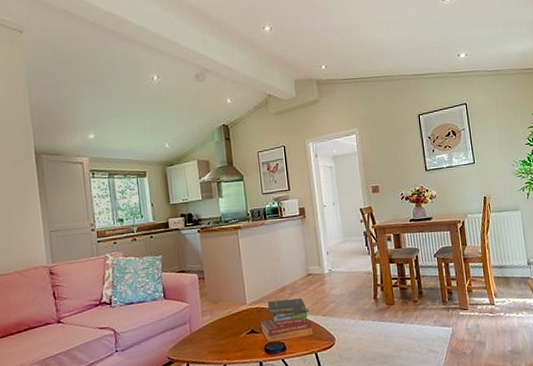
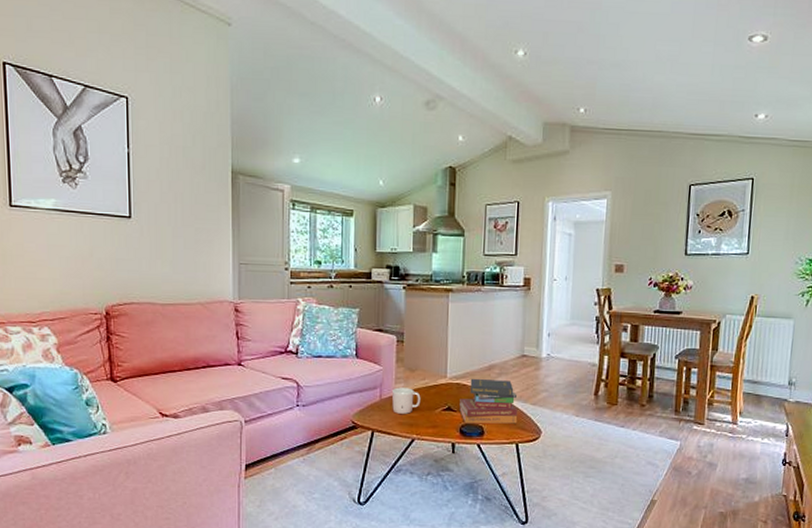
mug: none [201,318,227,344] -> present [392,387,421,415]

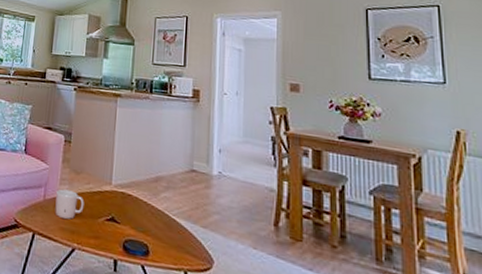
books: present [459,378,518,424] -> none [123,188,187,248]

